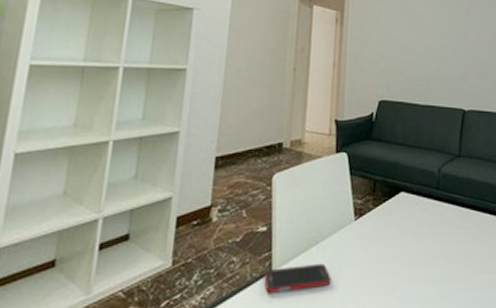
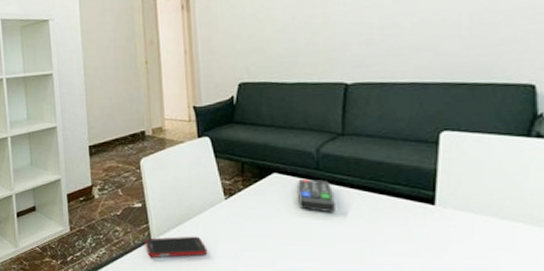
remote control: none [420,197,450,231] -> present [298,178,335,212]

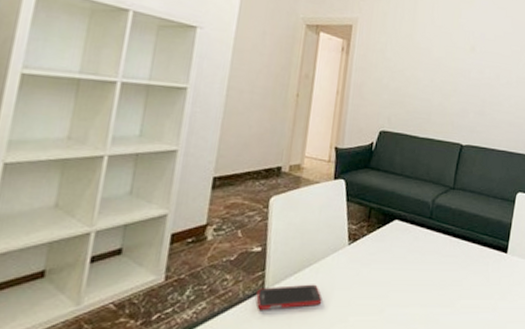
remote control: present [298,178,335,212] -> none [411,226,440,259]

